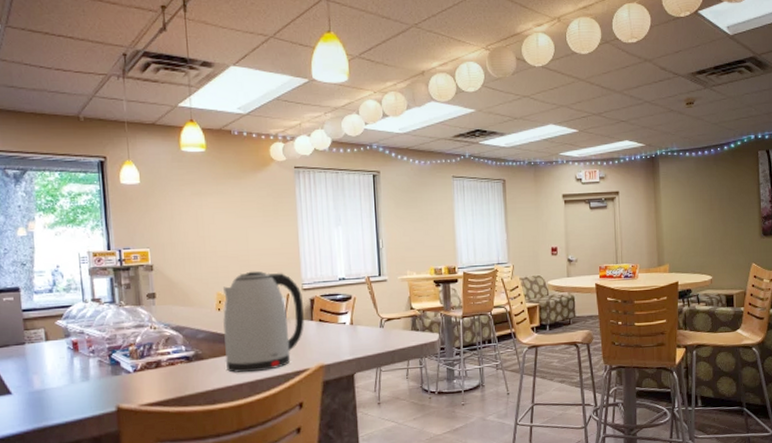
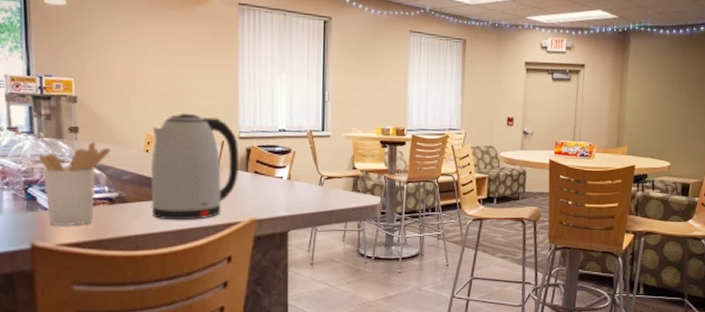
utensil holder: none [120,305,186,387] -> present [38,141,111,226]

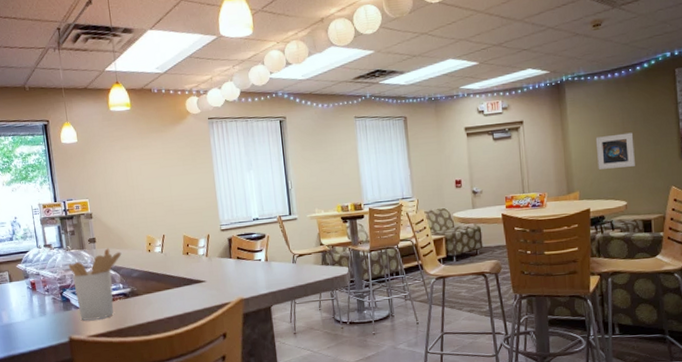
kettle: present [151,113,238,221] -> none [152,215,224,307]
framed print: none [649,93,687,128] -> present [595,132,635,170]

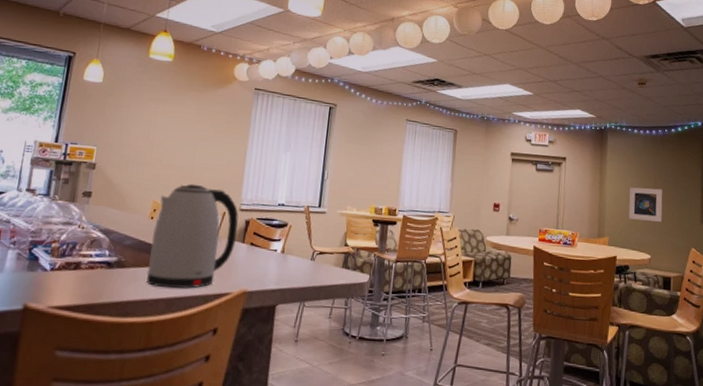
utensil holder: present [68,248,122,321] -> none [45,206,119,288]
kettle: none [152,215,224,307] -> present [146,183,239,289]

